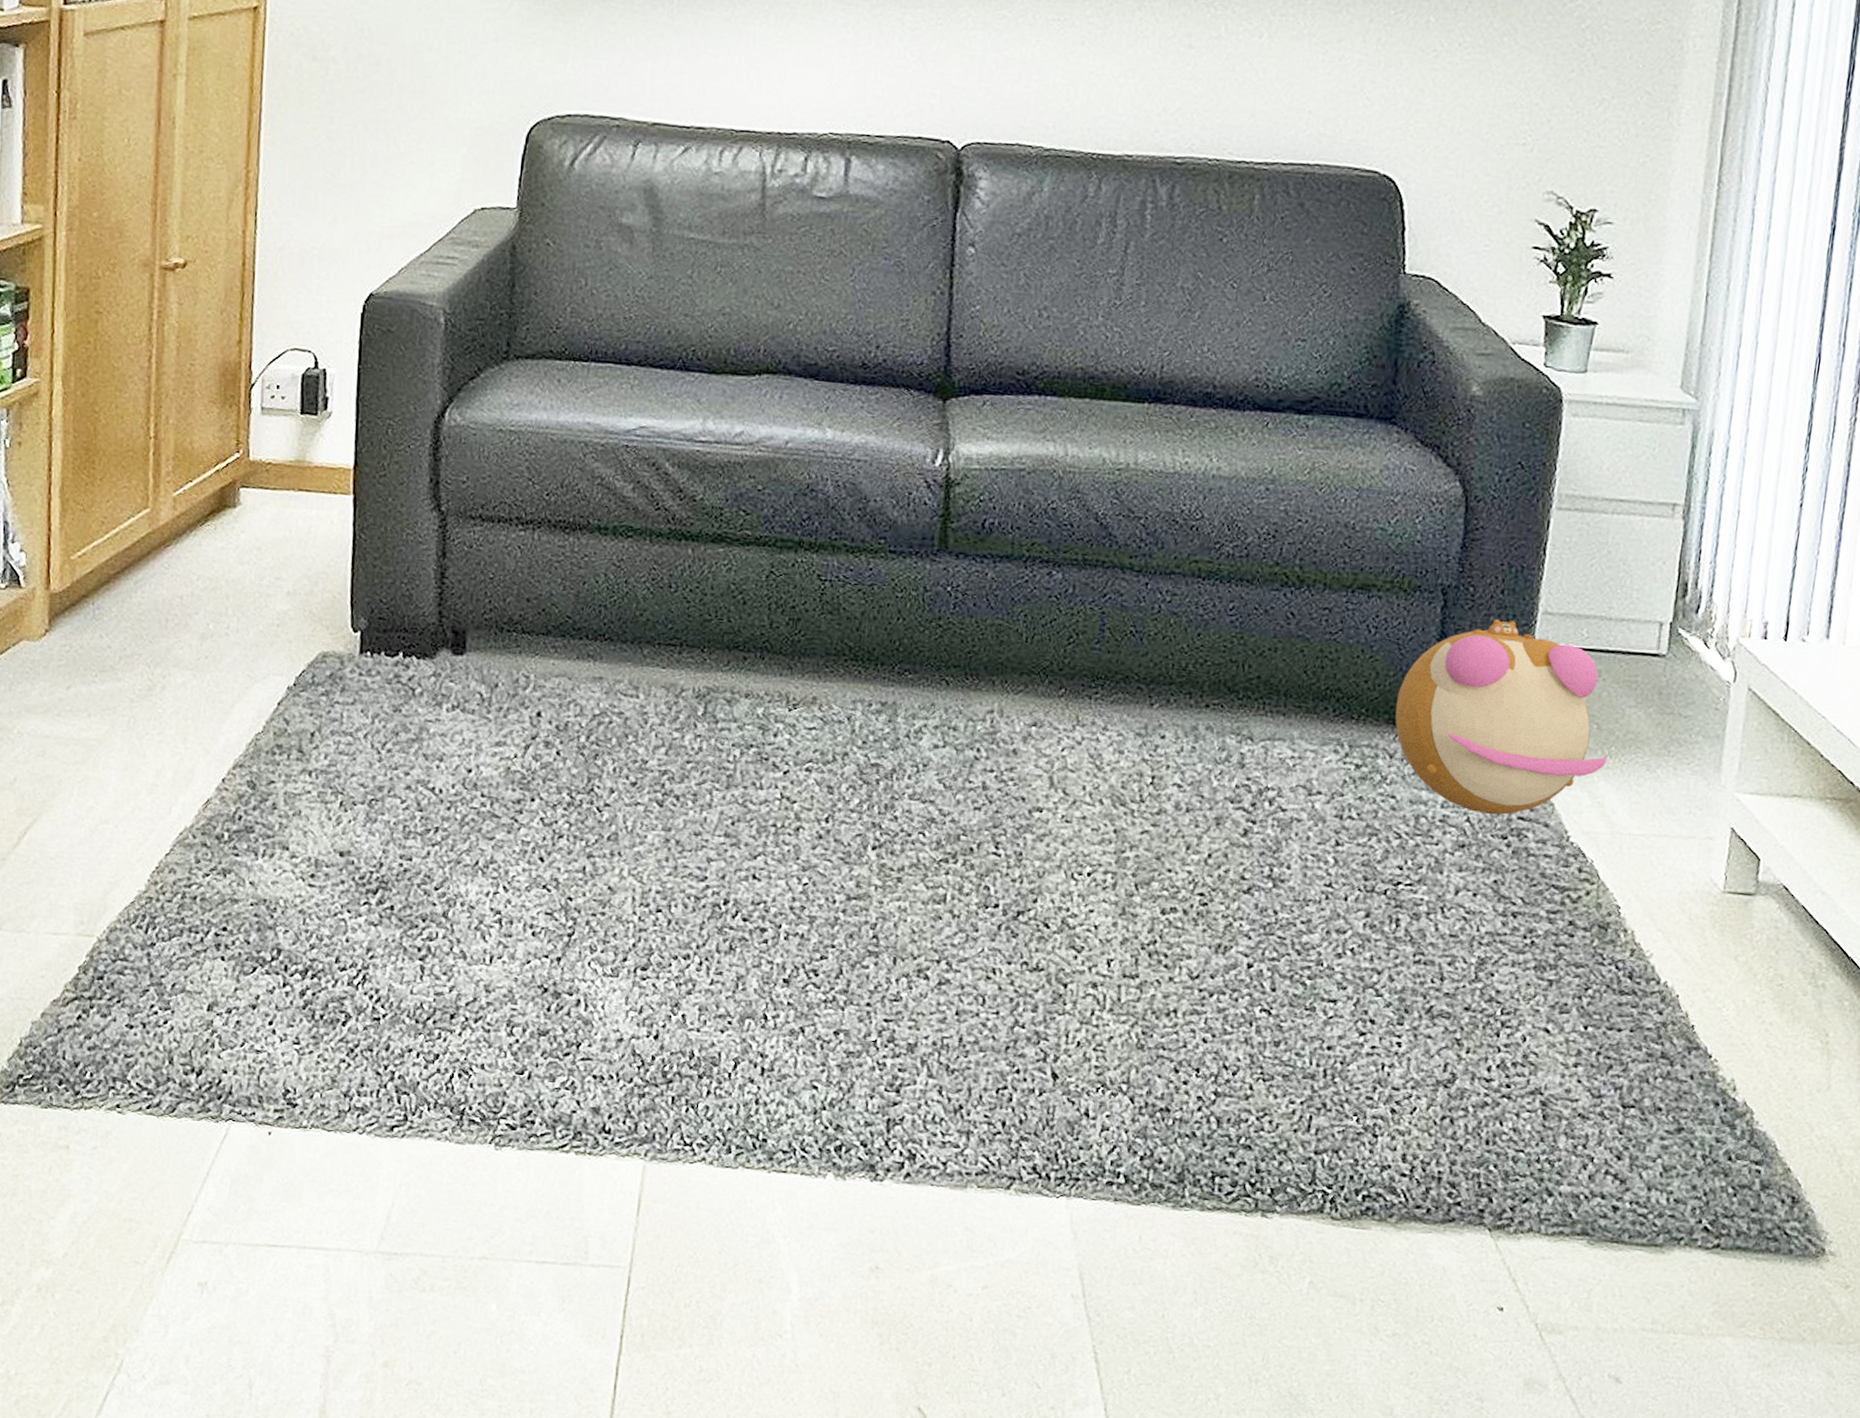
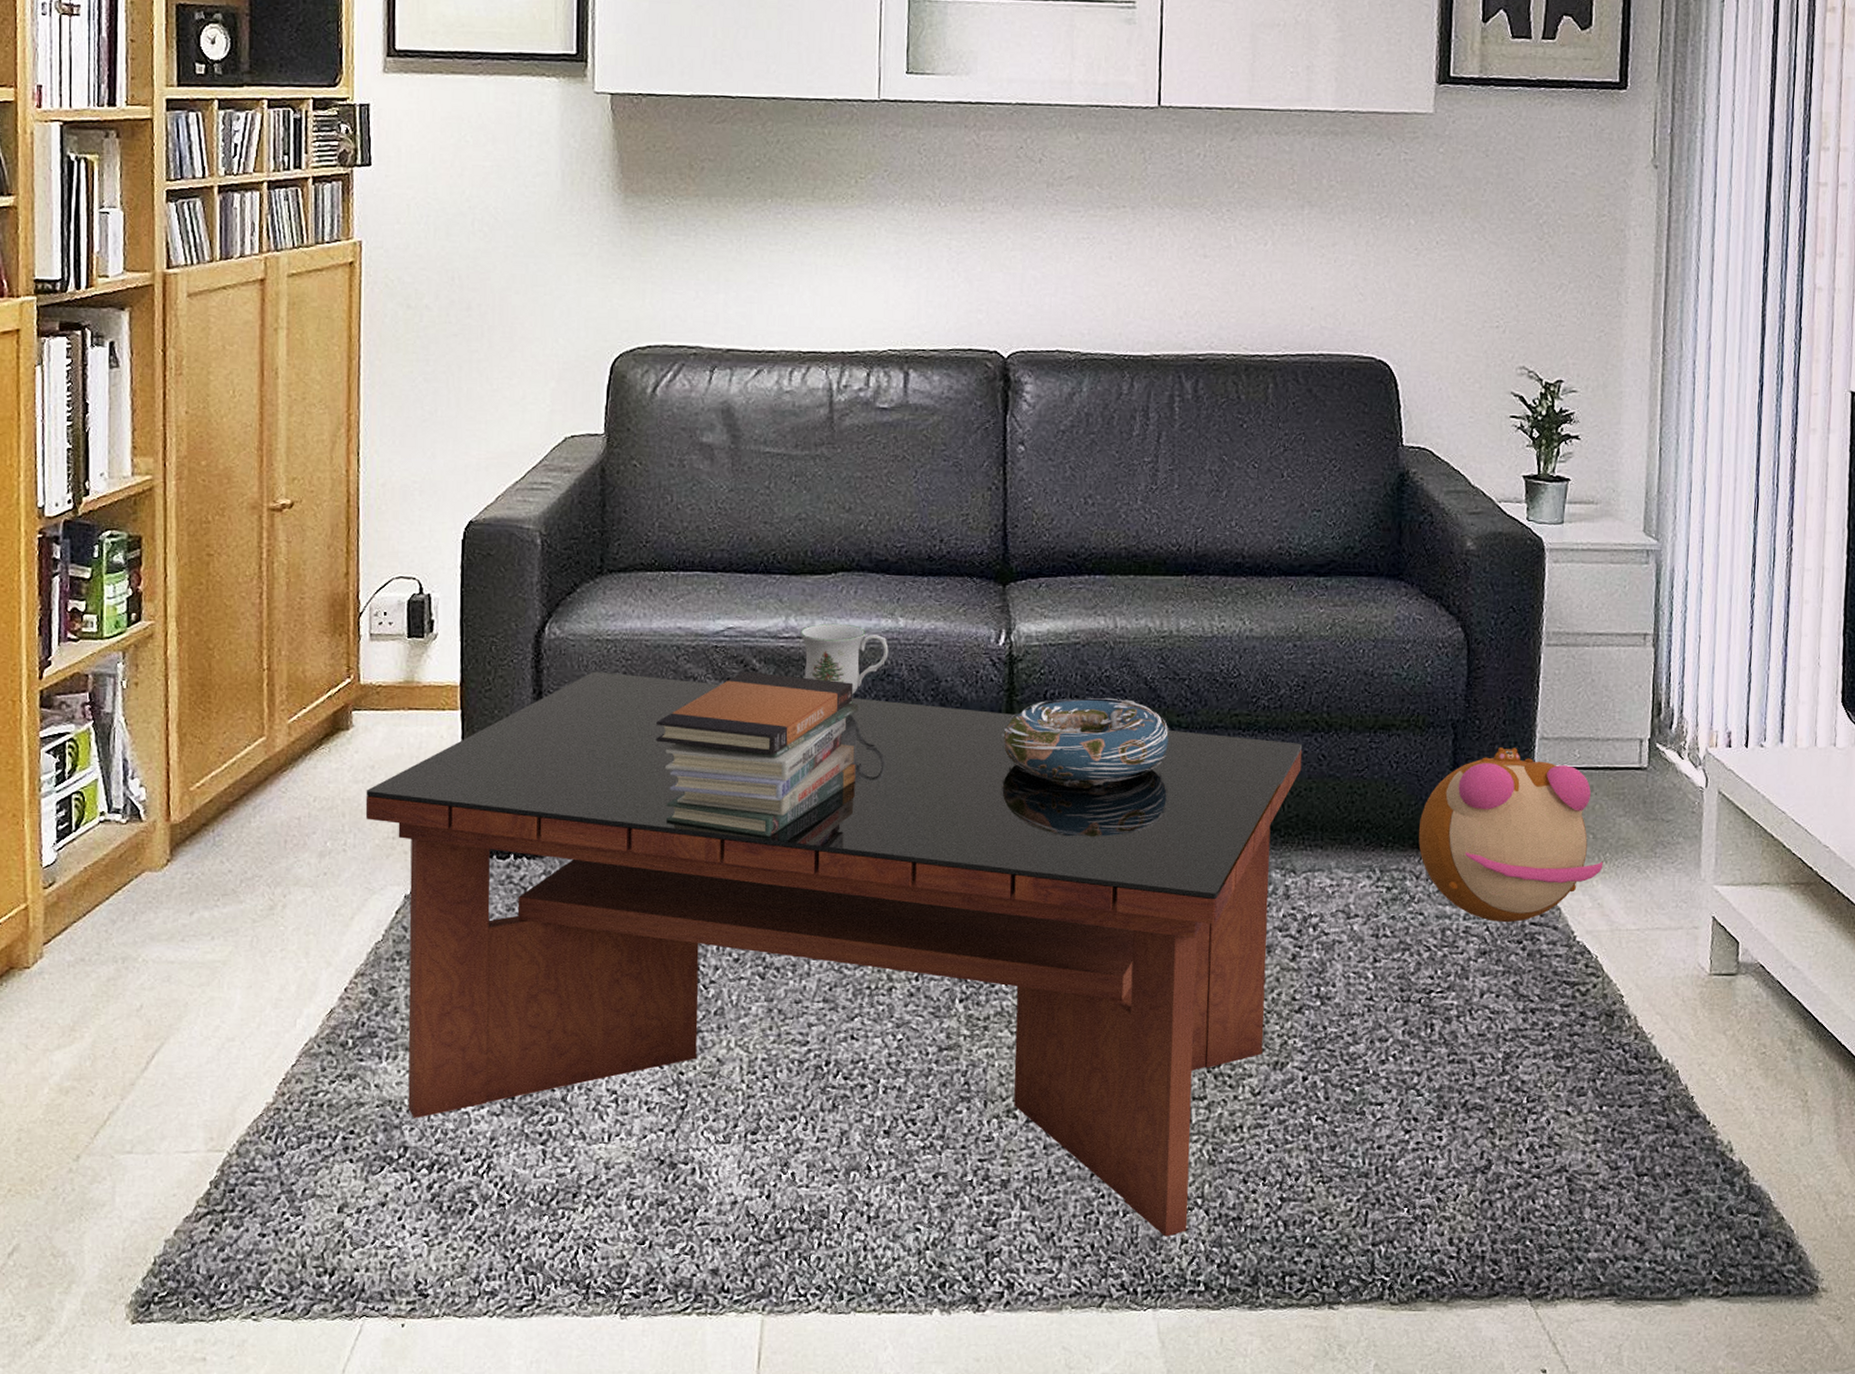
coffee table: none [250,463,1269,1122] -> present [365,671,1303,1237]
book stack: none [558,475,778,655] -> present [656,671,858,837]
mug: none [718,429,814,519] -> present [801,623,889,704]
decorative bowl: none [933,529,1121,628] -> present [1002,697,1171,786]

